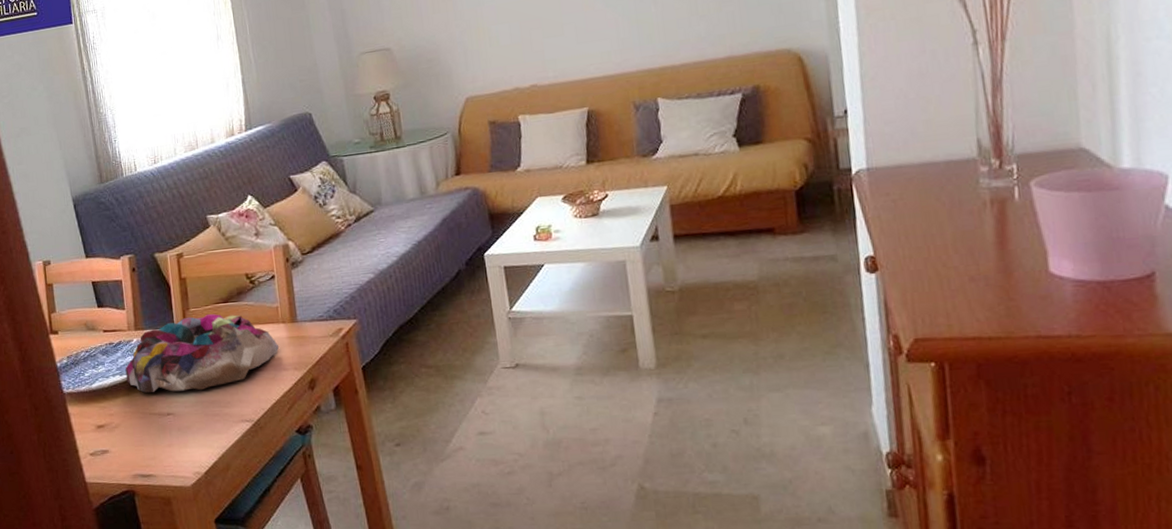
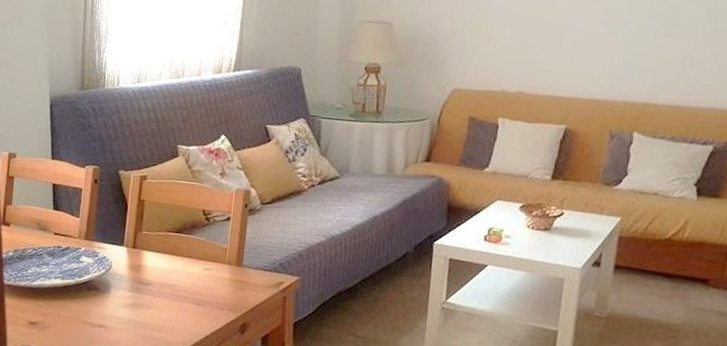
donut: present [125,313,279,393] -> none [67,238,219,311]

